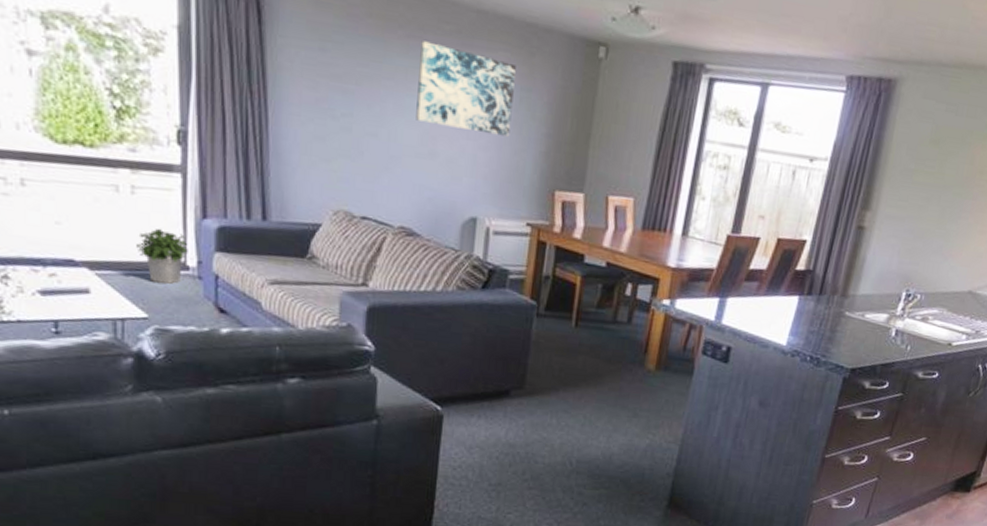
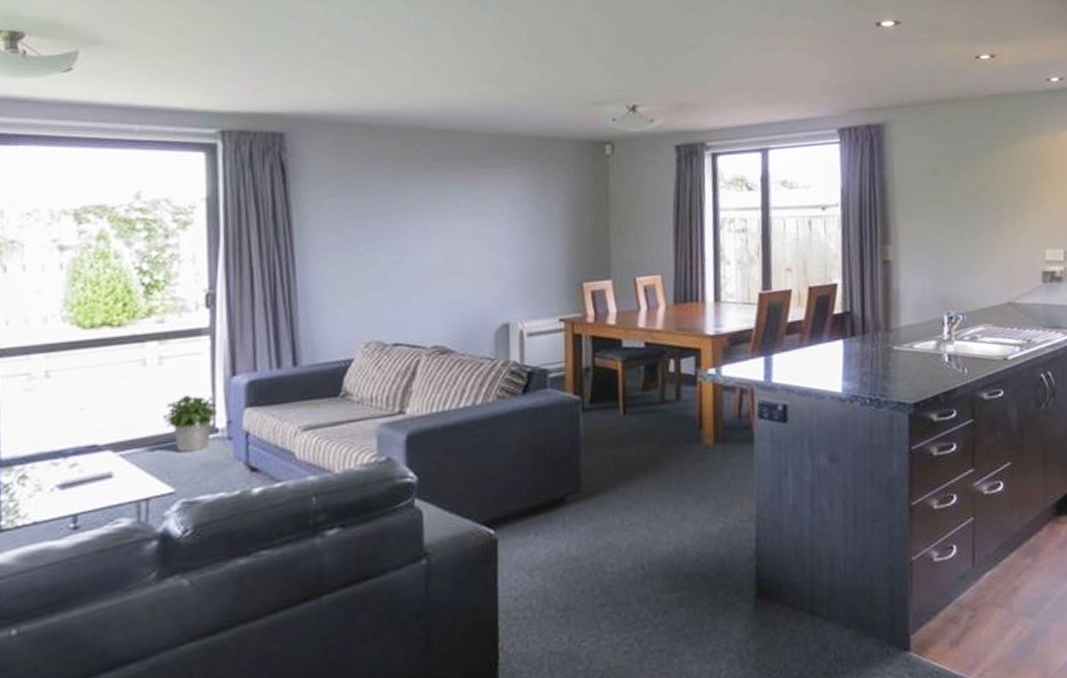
wall art: present [416,40,516,137] -> none [438,169,532,243]

